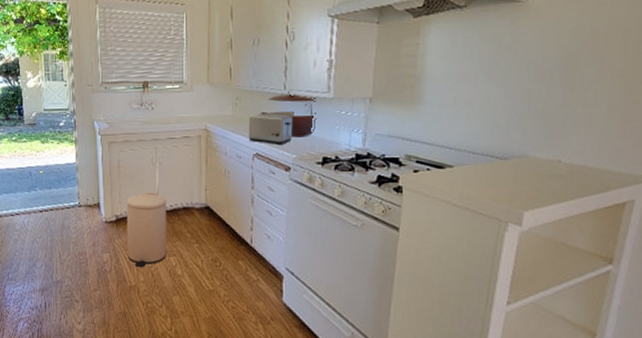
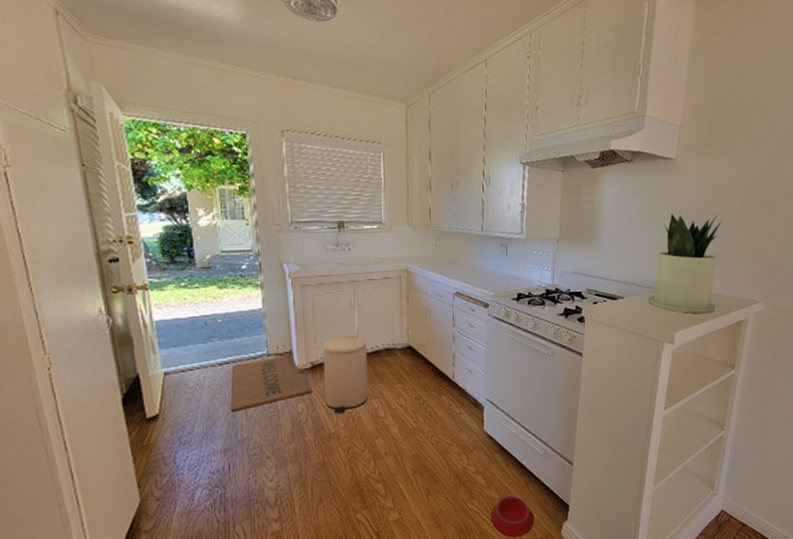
doormat: none [48,207,116,256] -> present [231,354,312,412]
toaster: present [248,114,293,144] -> none [448,254,491,283]
saucepan: present [260,92,317,138] -> none [459,233,511,276]
planter: none [484,67,595,191] -> present [647,214,722,314]

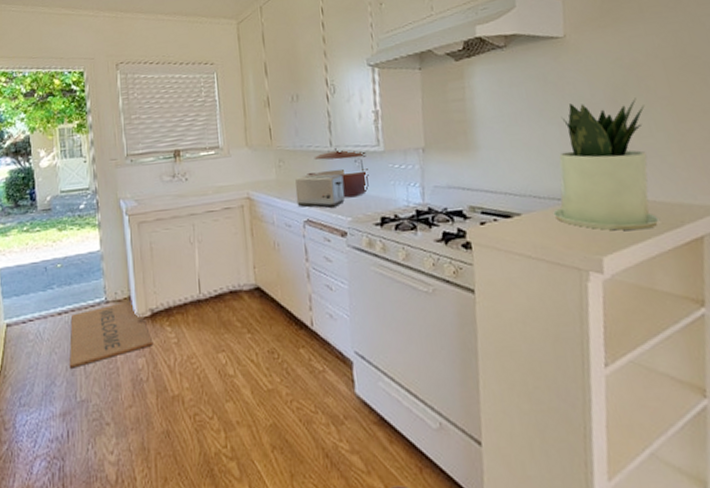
pedal bin: present [323,335,368,414] -> none [162,276,214,372]
toaster: none [448,254,491,283] -> present [295,173,345,208]
saucepan: none [459,233,511,276] -> present [307,148,369,198]

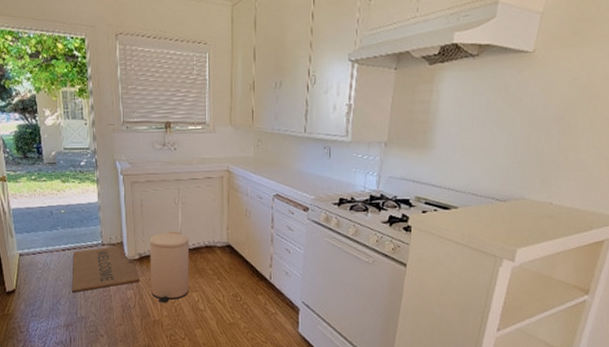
pedal bin: none [162,276,214,372] -> present [149,231,190,303]
toaster: present [295,173,345,208] -> none [269,156,312,186]
saucepan: present [307,148,369,198] -> none [281,135,335,179]
planter: present [553,98,661,231] -> none [485,116,588,230]

